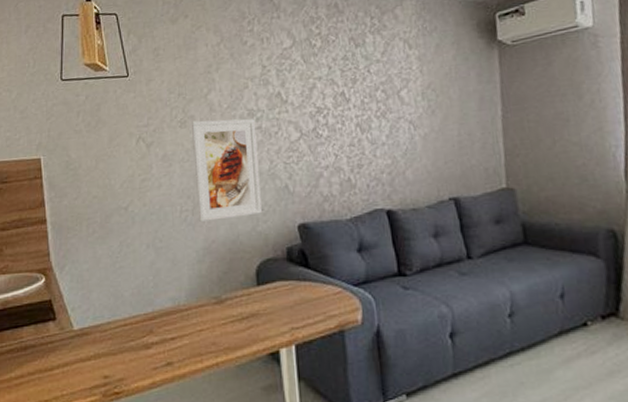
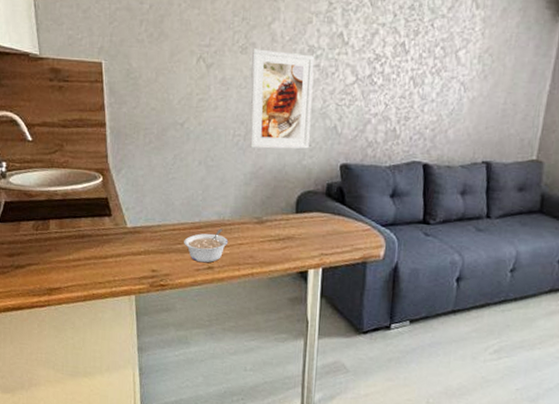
legume: none [137,316,187,359] -> present [184,229,229,263]

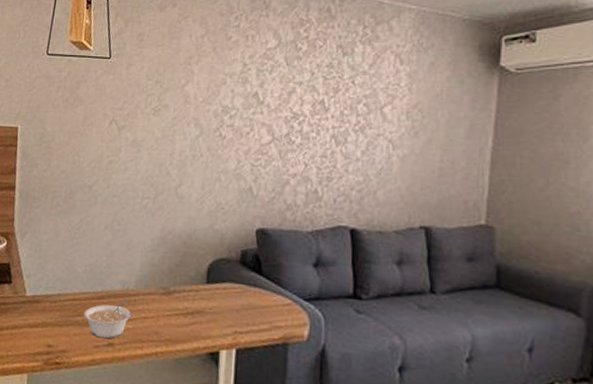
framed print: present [250,48,315,149] -> none [159,110,229,213]

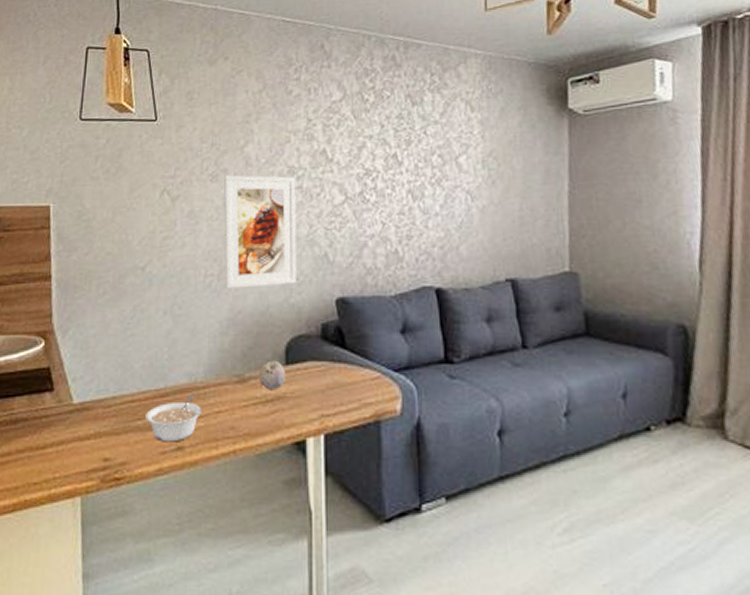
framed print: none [159,110,229,213] -> present [224,175,296,289]
fruit: none [182,278,206,305] -> present [259,360,285,391]

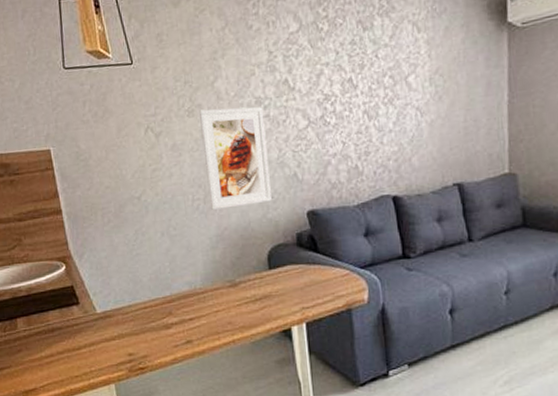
legume: present [145,394,203,442] -> none [157,299,204,338]
fruit: present [259,360,285,391] -> none [247,266,270,292]

